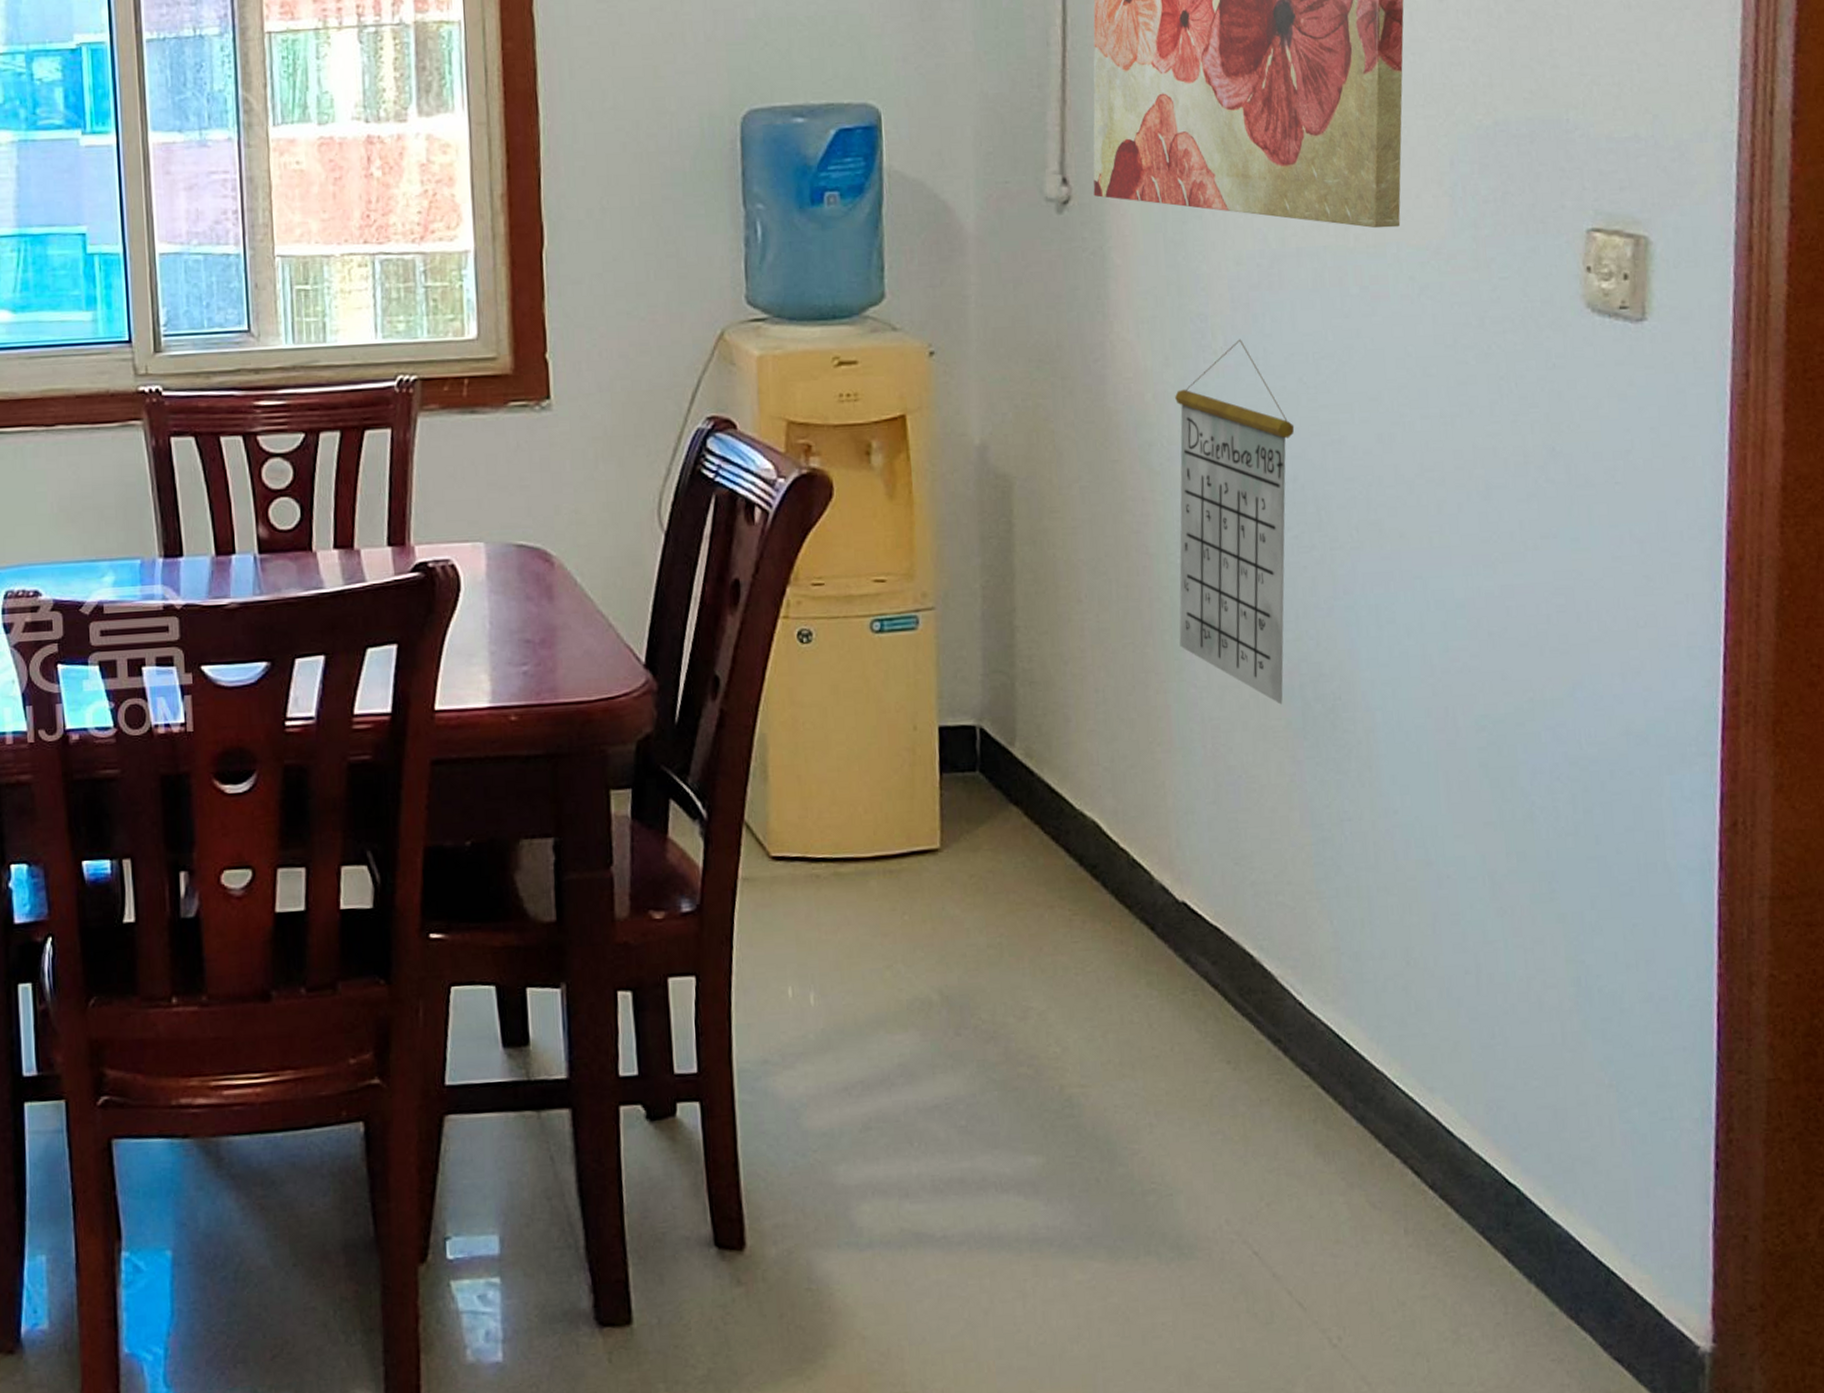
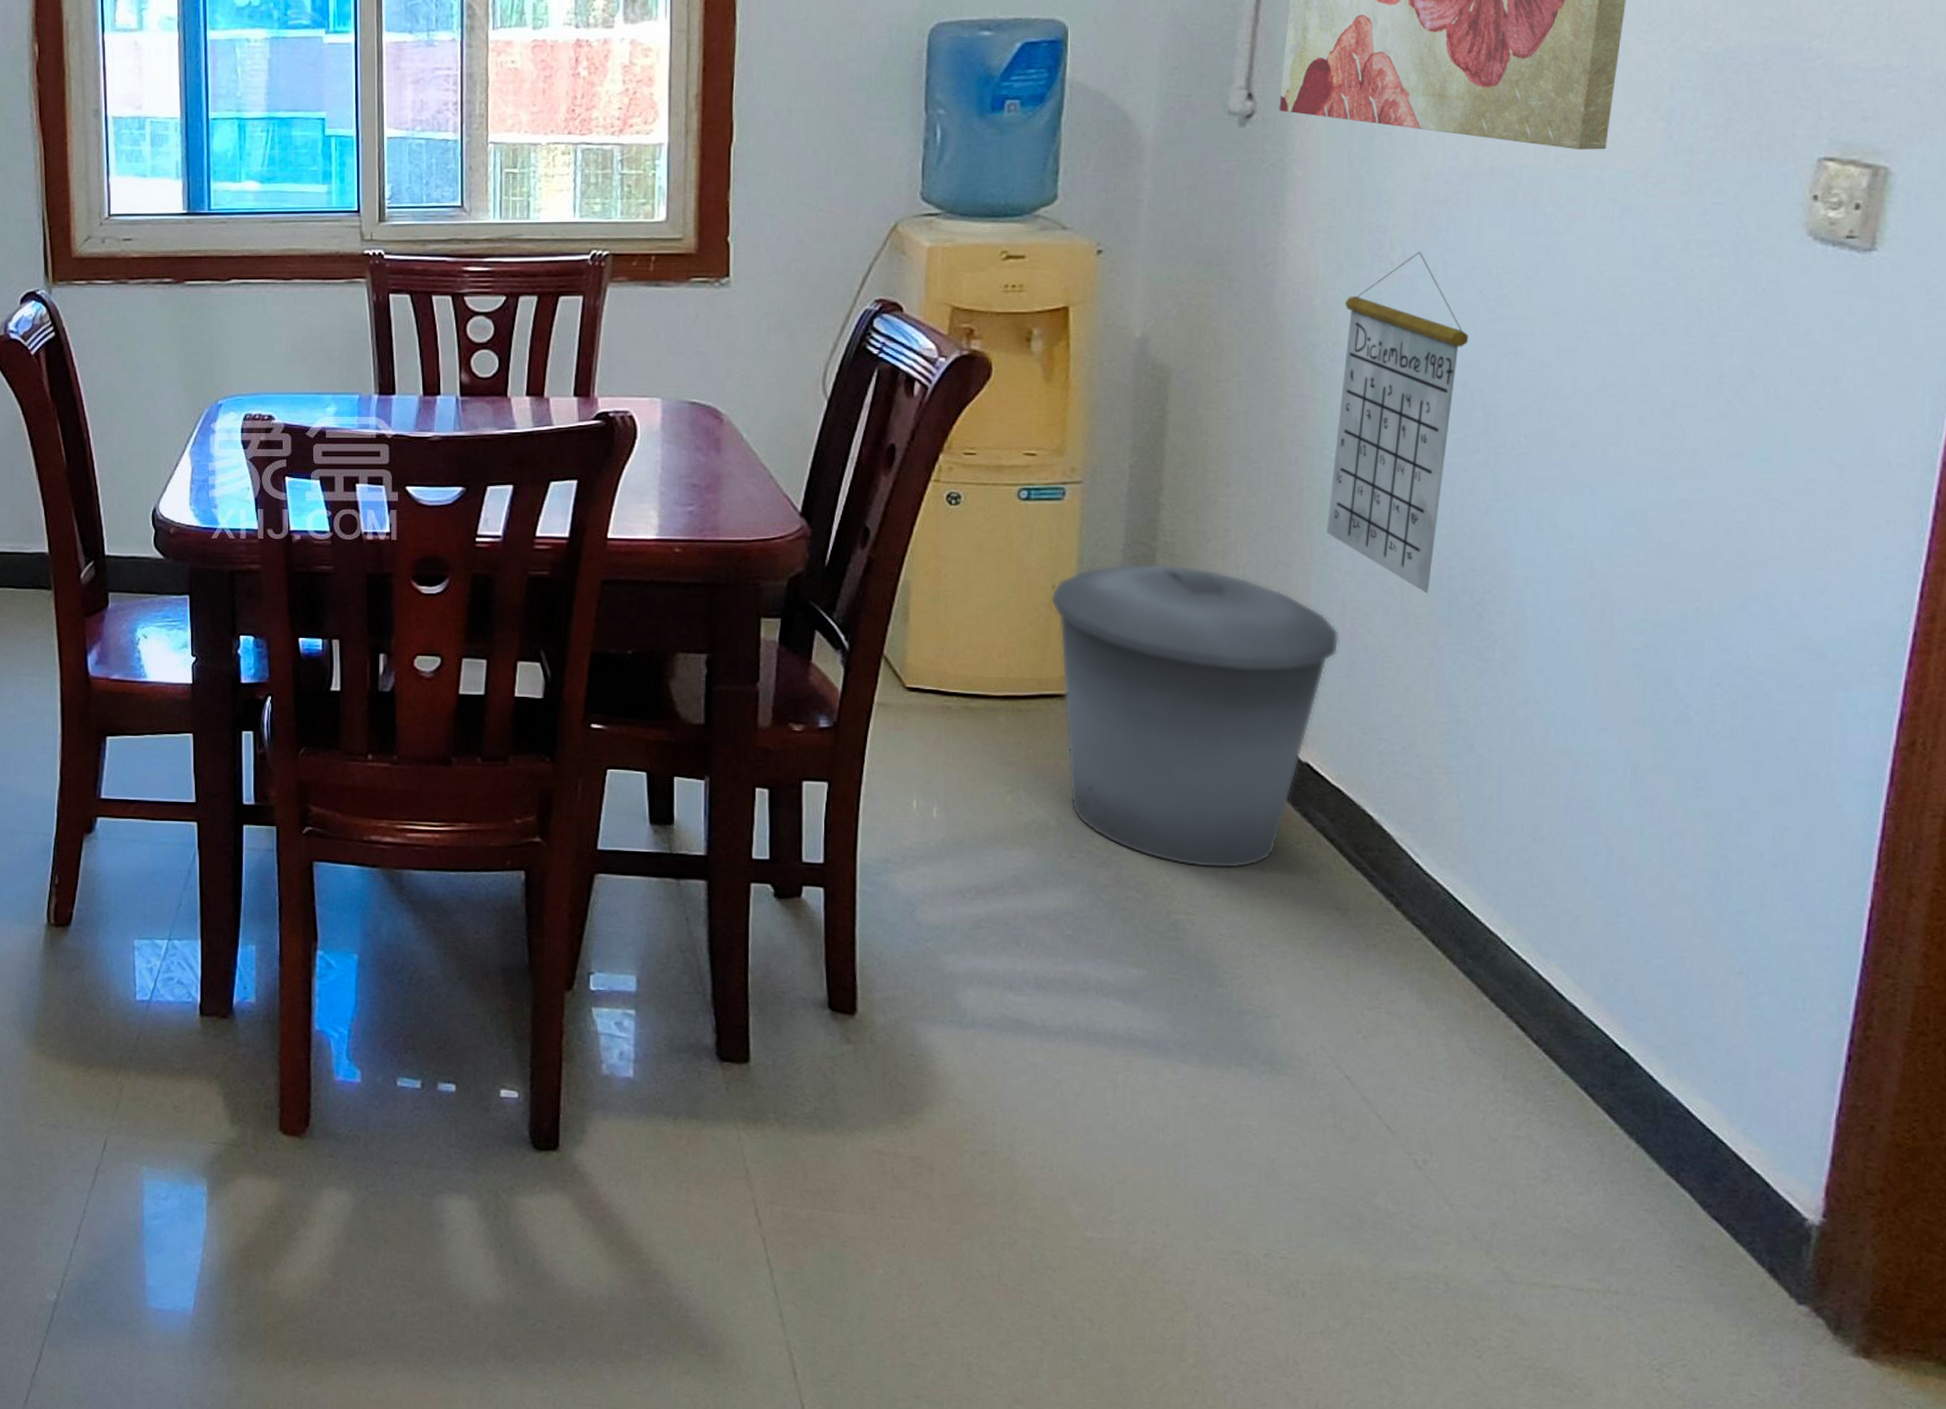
trash can: none [913,692,1204,1032] -> present [1051,563,1340,869]

